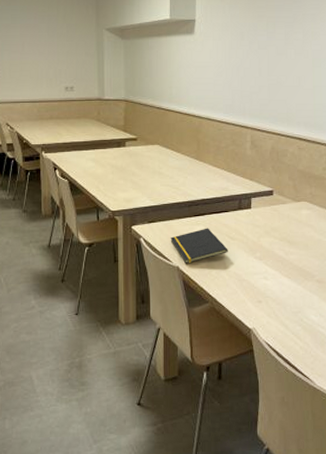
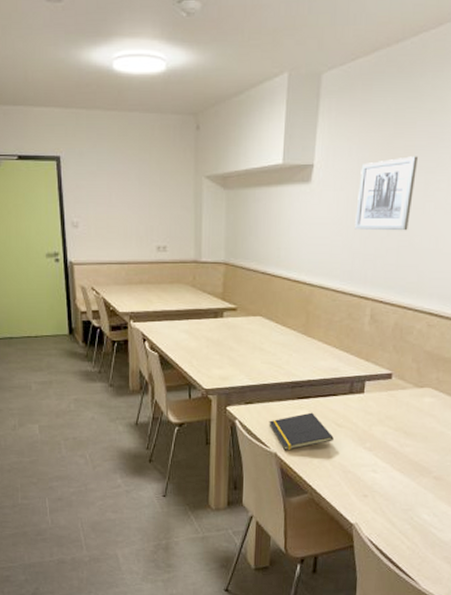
wall art: none [232,14,279,72] -> present [355,156,419,231]

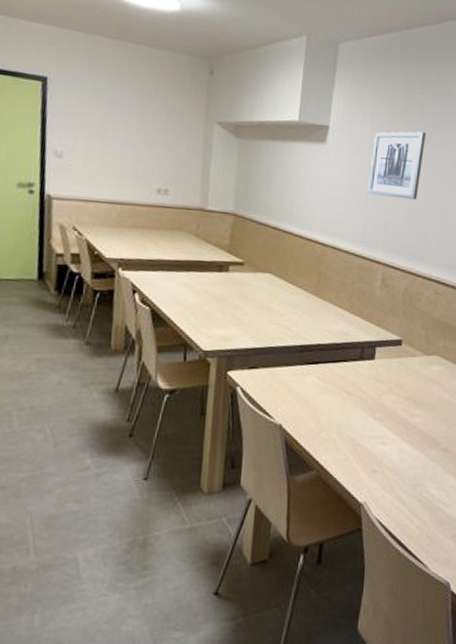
notepad: present [269,412,334,451] -> none [274,379,343,422]

